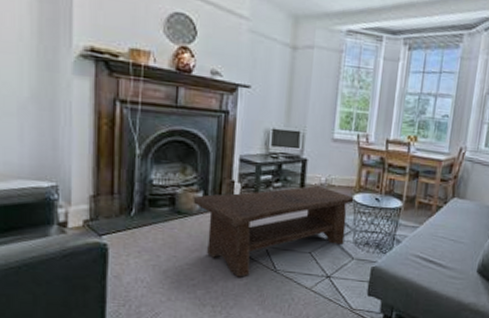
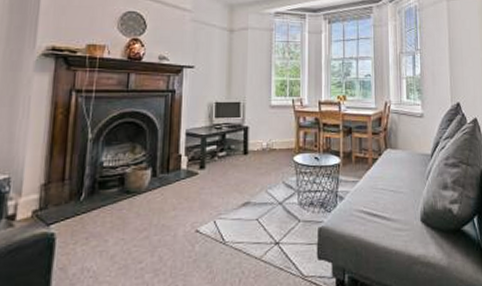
coffee table: present [193,185,355,277] -> none [141,150,296,255]

